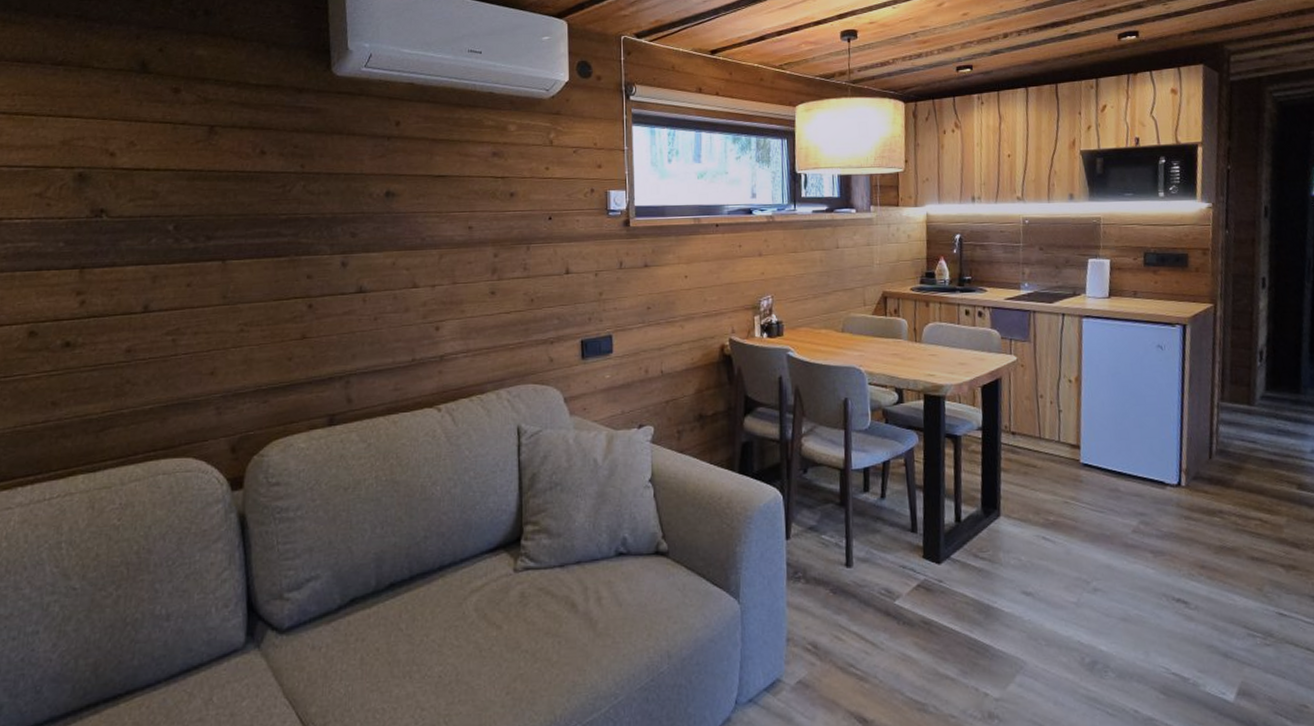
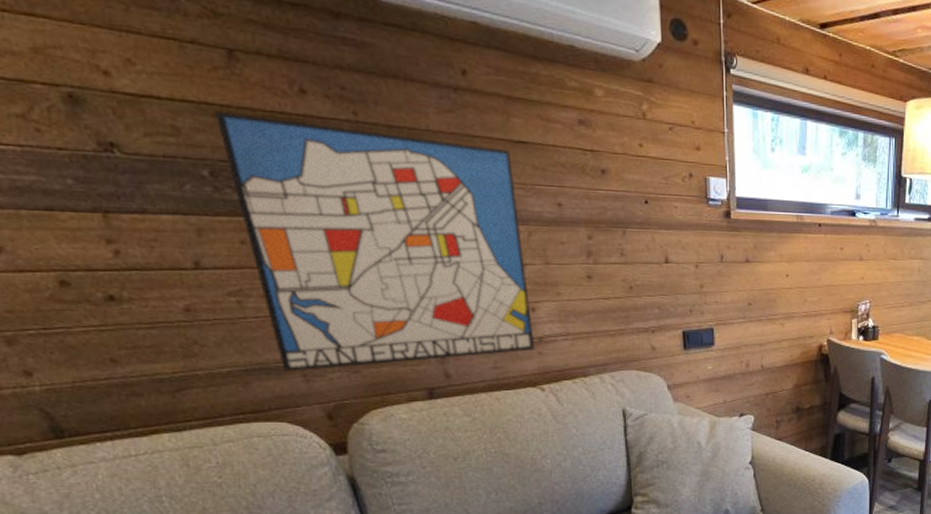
wall art: none [188,175,436,405] -> present [214,110,535,371]

